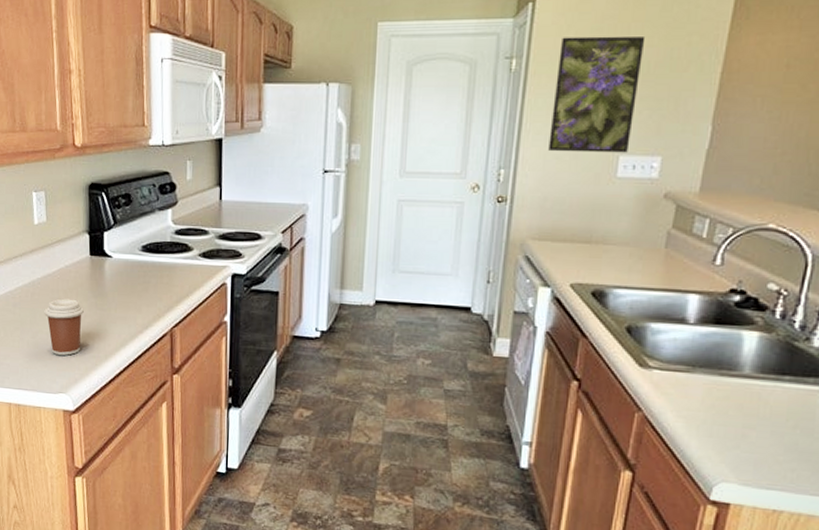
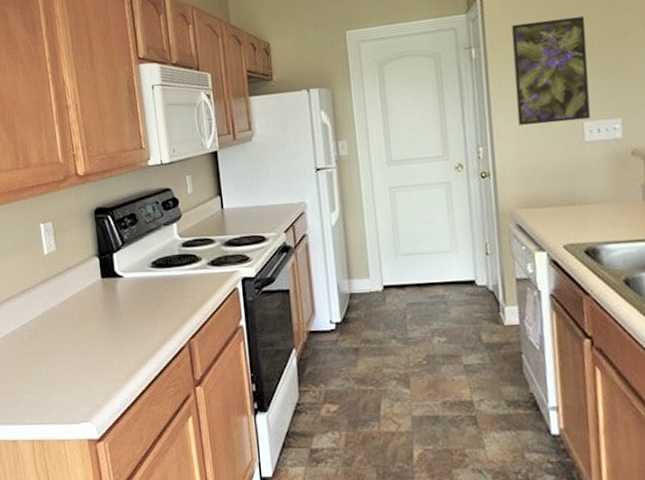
coffee cup: present [44,298,85,356] -> none [60,323,101,383]

